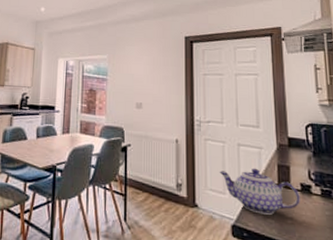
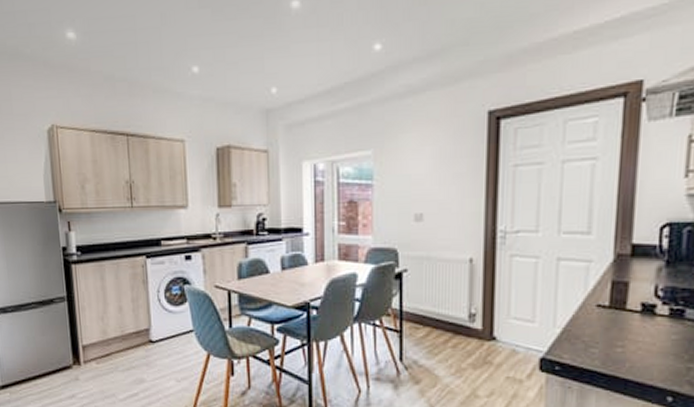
teapot: present [219,168,300,215] -> none [528,287,639,343]

